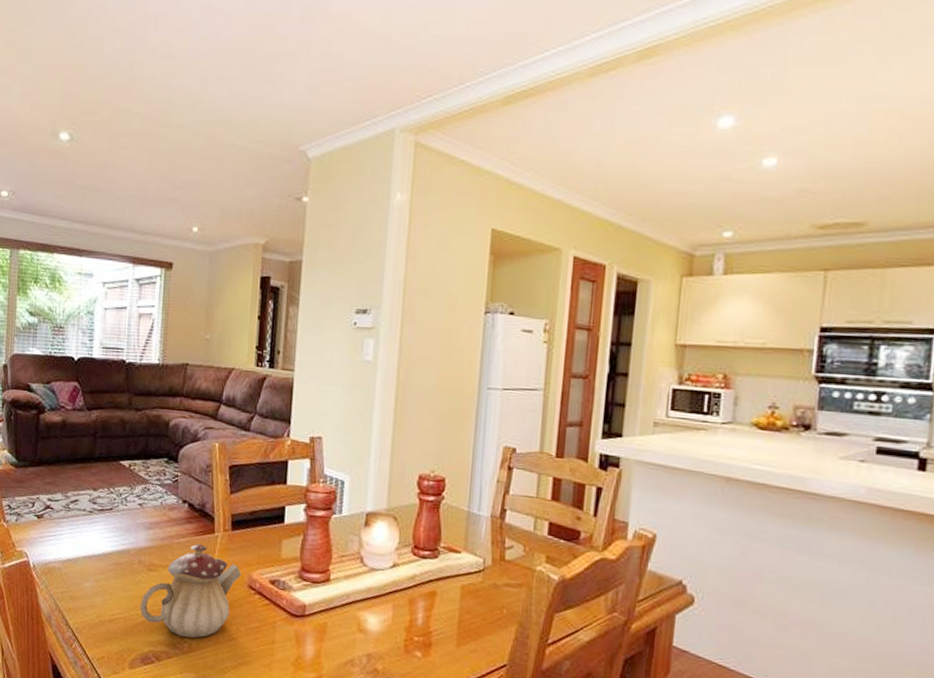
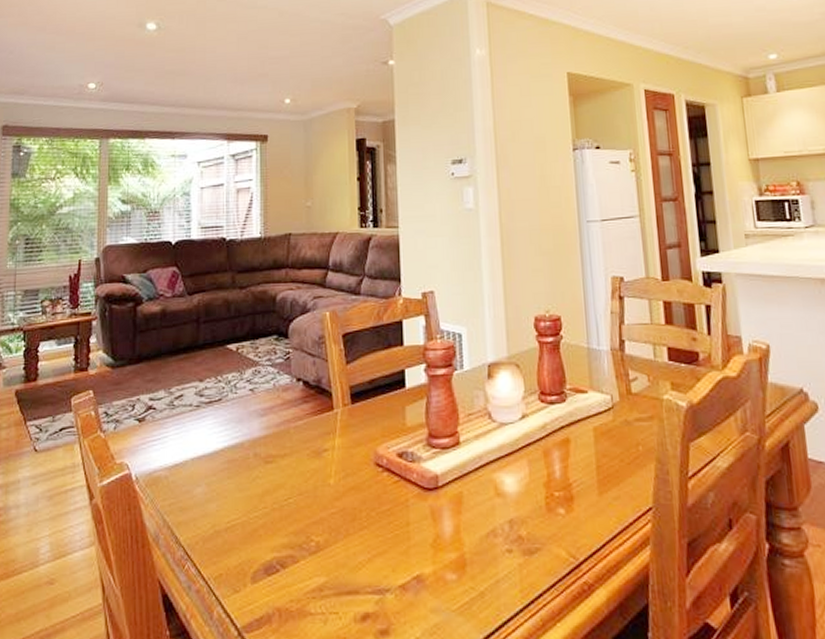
teapot: present [140,543,241,638] -> none [259,424,366,534]

